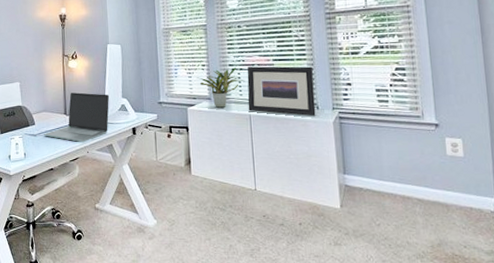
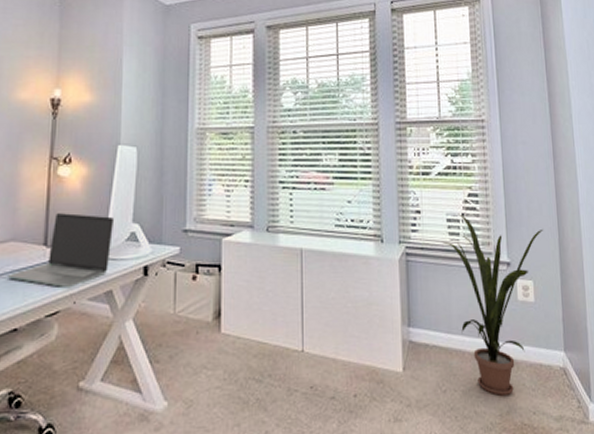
potted plant: present [196,67,245,108] -> none [236,185,298,239]
picture frame: present [247,66,316,116] -> none [299,185,380,252]
house plant: none [372,85,472,231] -> present [442,214,544,396]

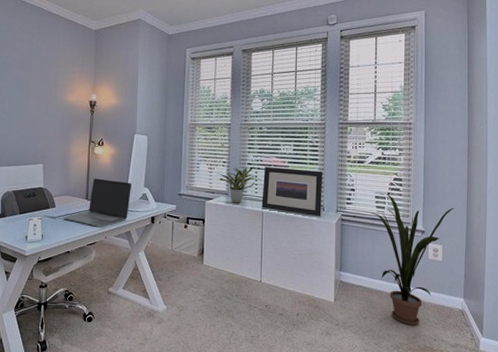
potted plant: none [236,185,298,239] -> present [217,166,261,203]
picture frame: none [299,185,380,252] -> present [261,167,323,217]

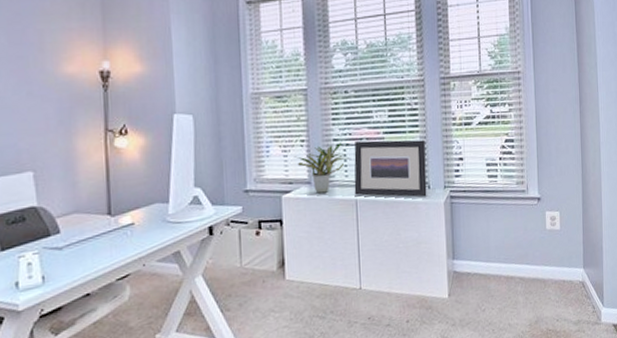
laptop: present [63,179,132,228] -> none [75,182,177,253]
house plant: present [370,193,455,325] -> none [482,158,570,309]

